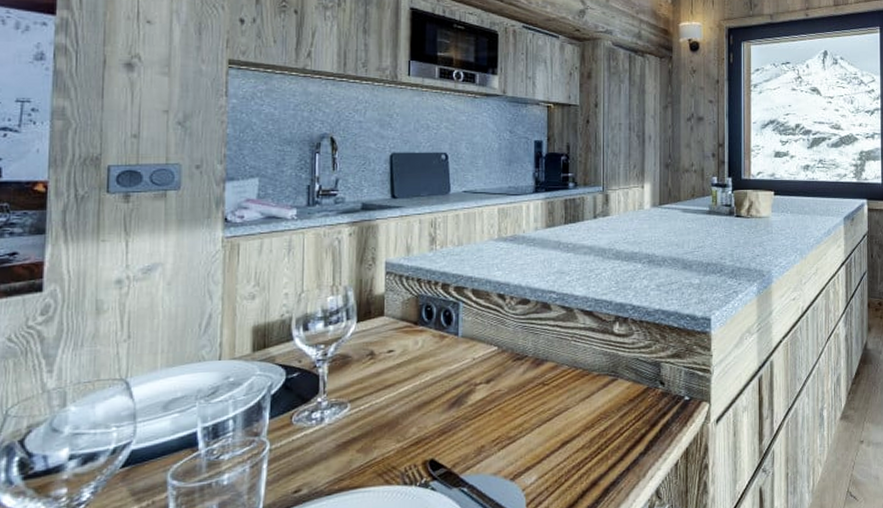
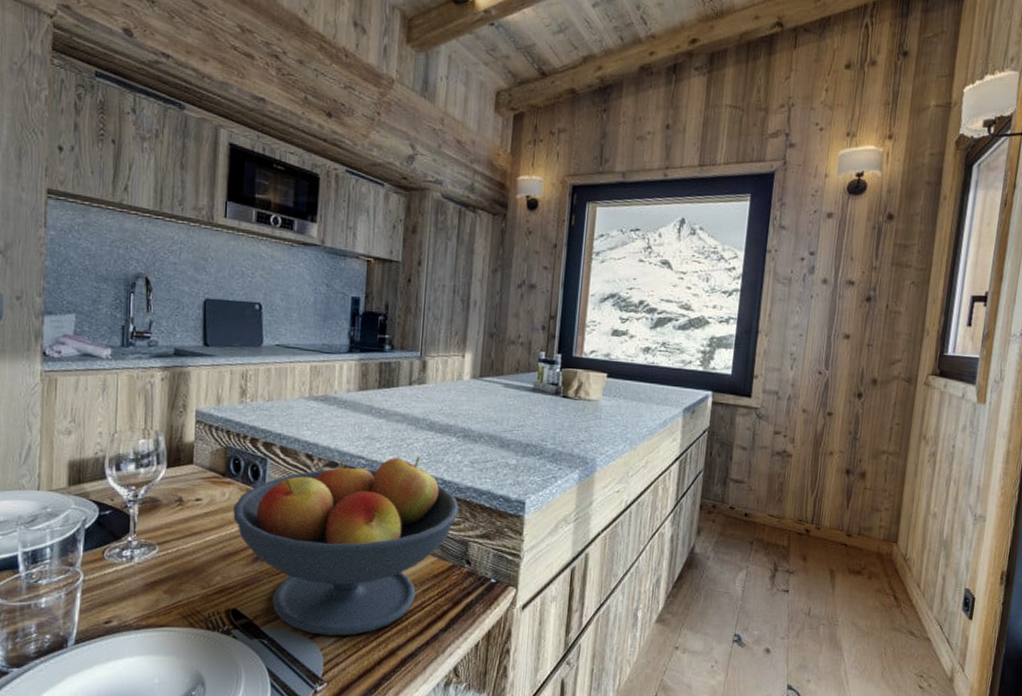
fruit bowl: none [427,286,650,475] -> present [233,457,459,636]

